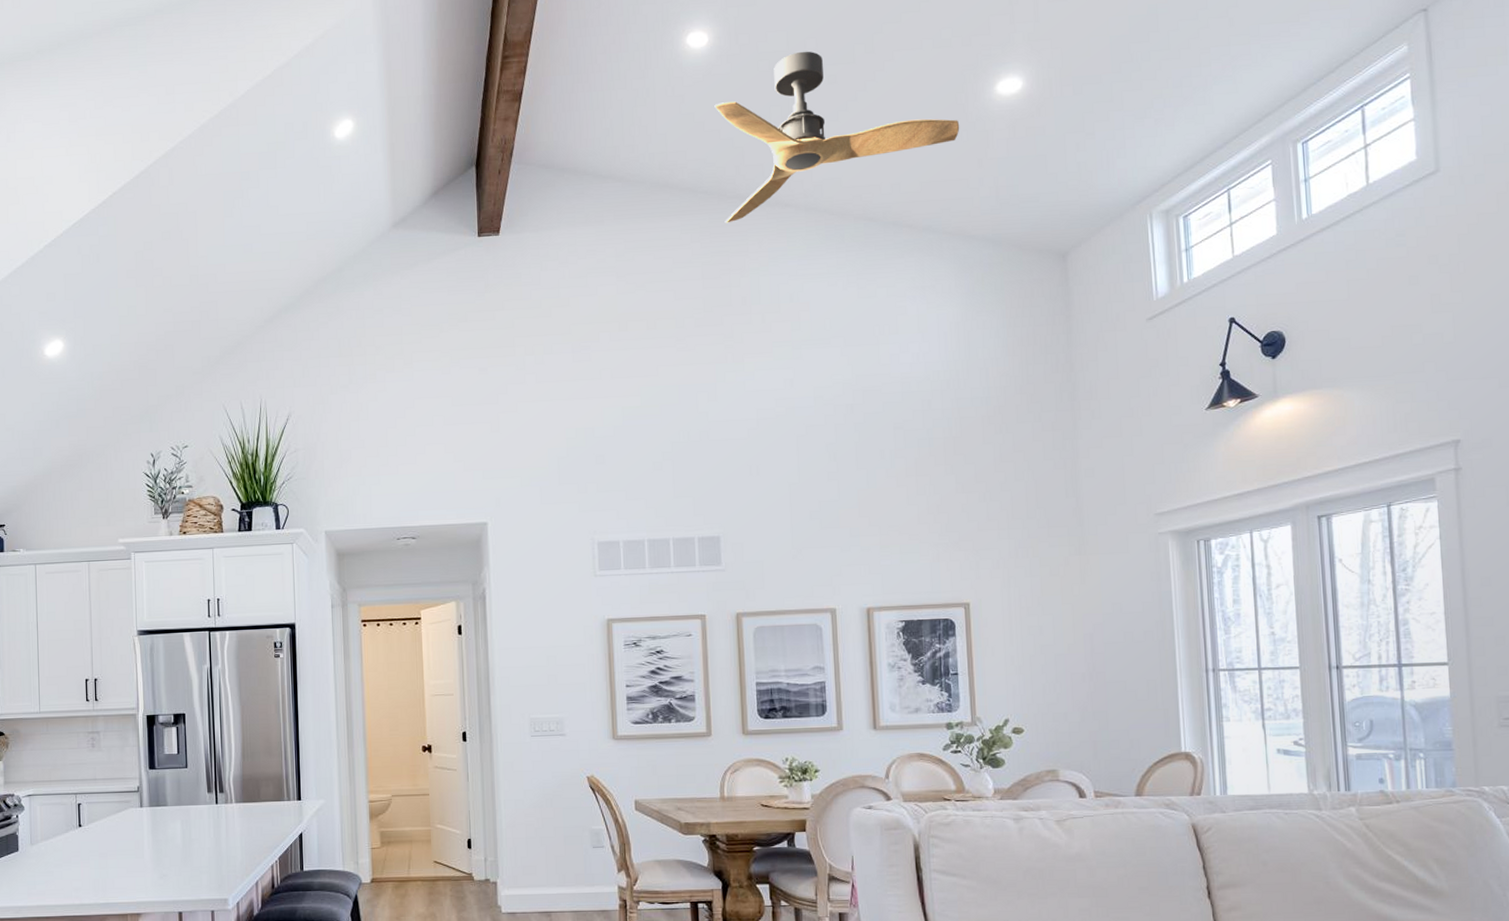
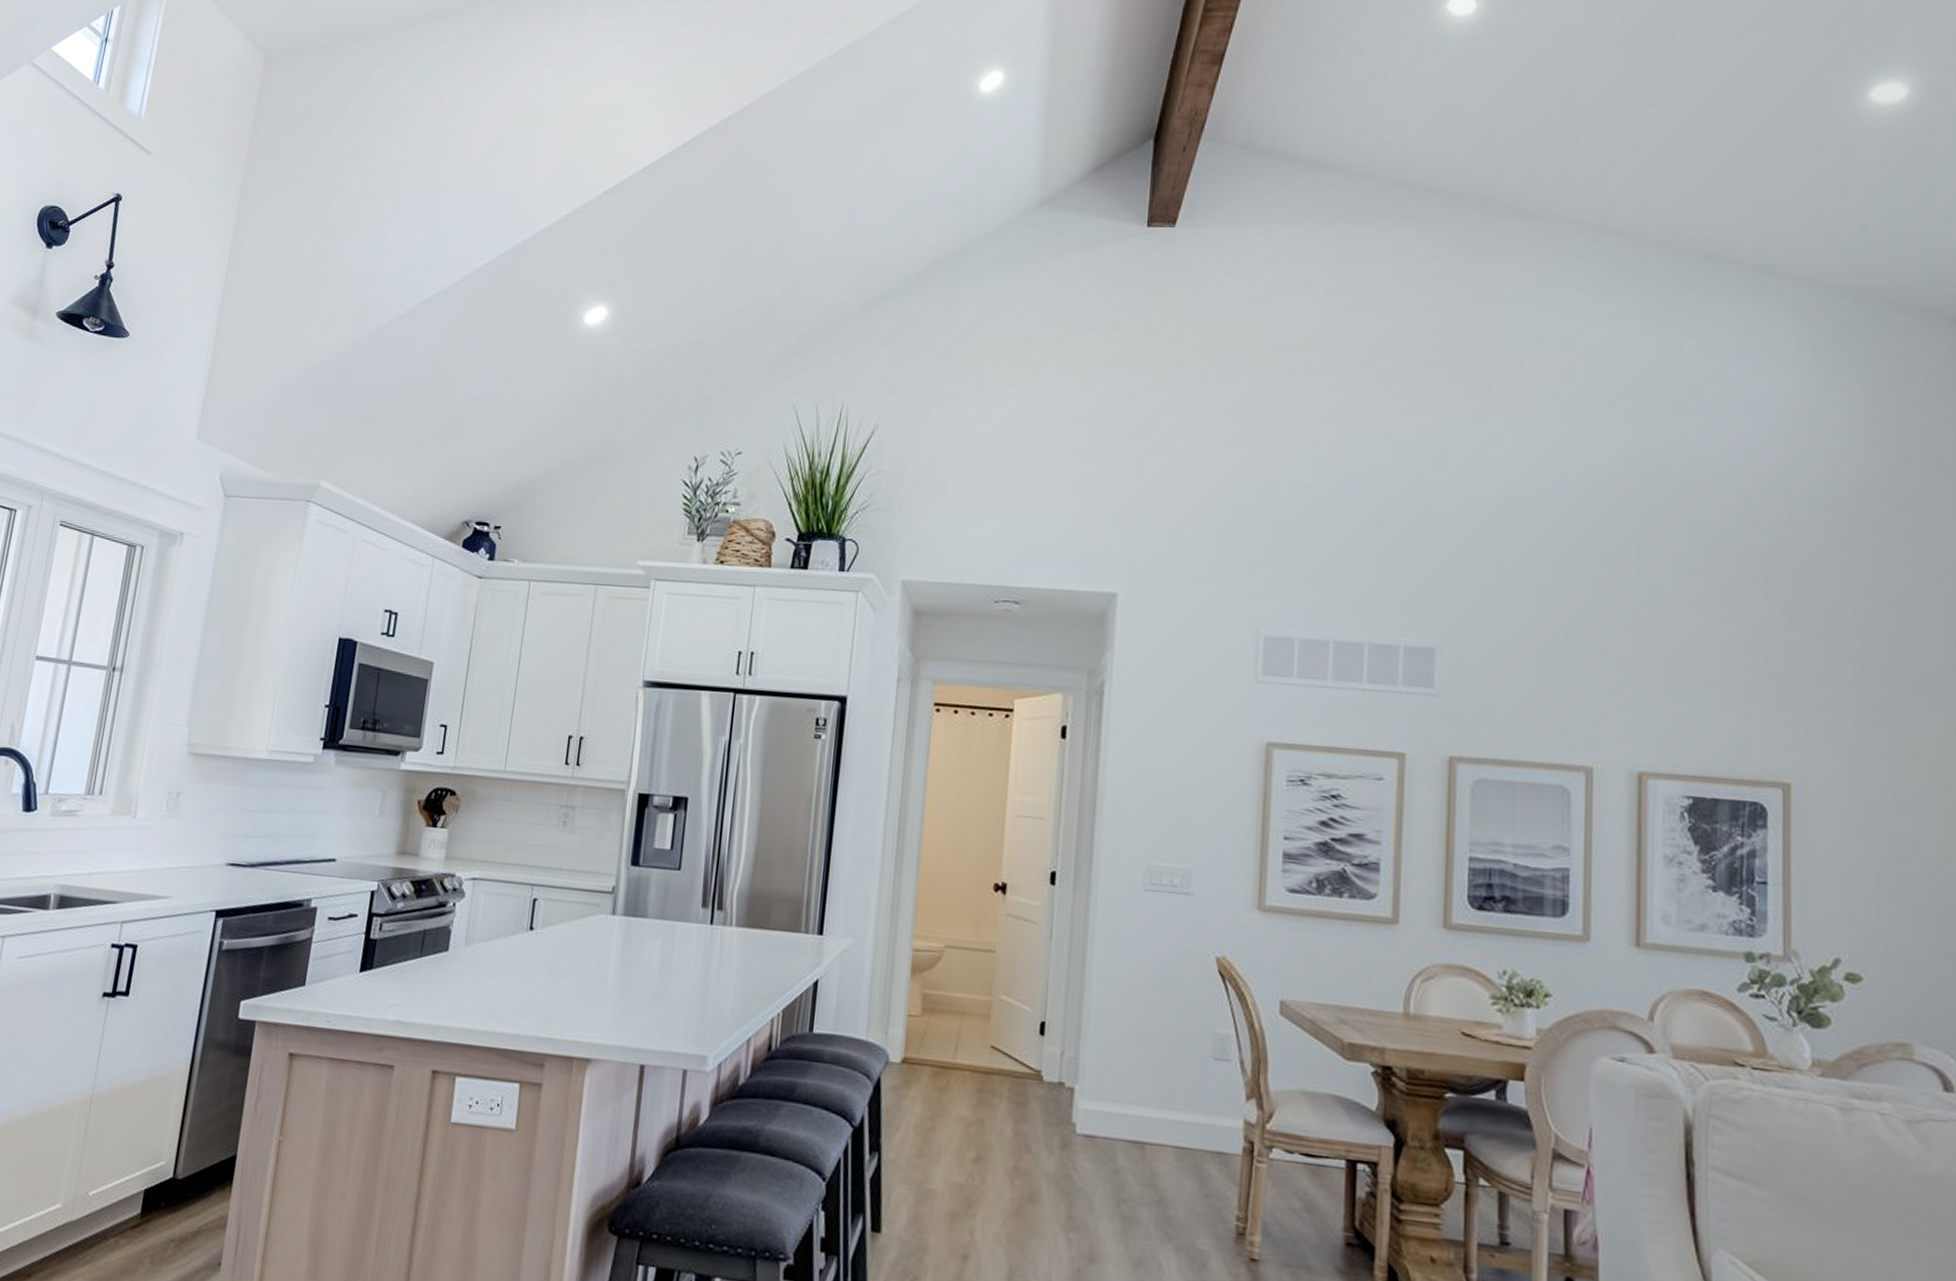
ceiling fan: present [714,51,960,223] -> none [1477,29,1815,238]

